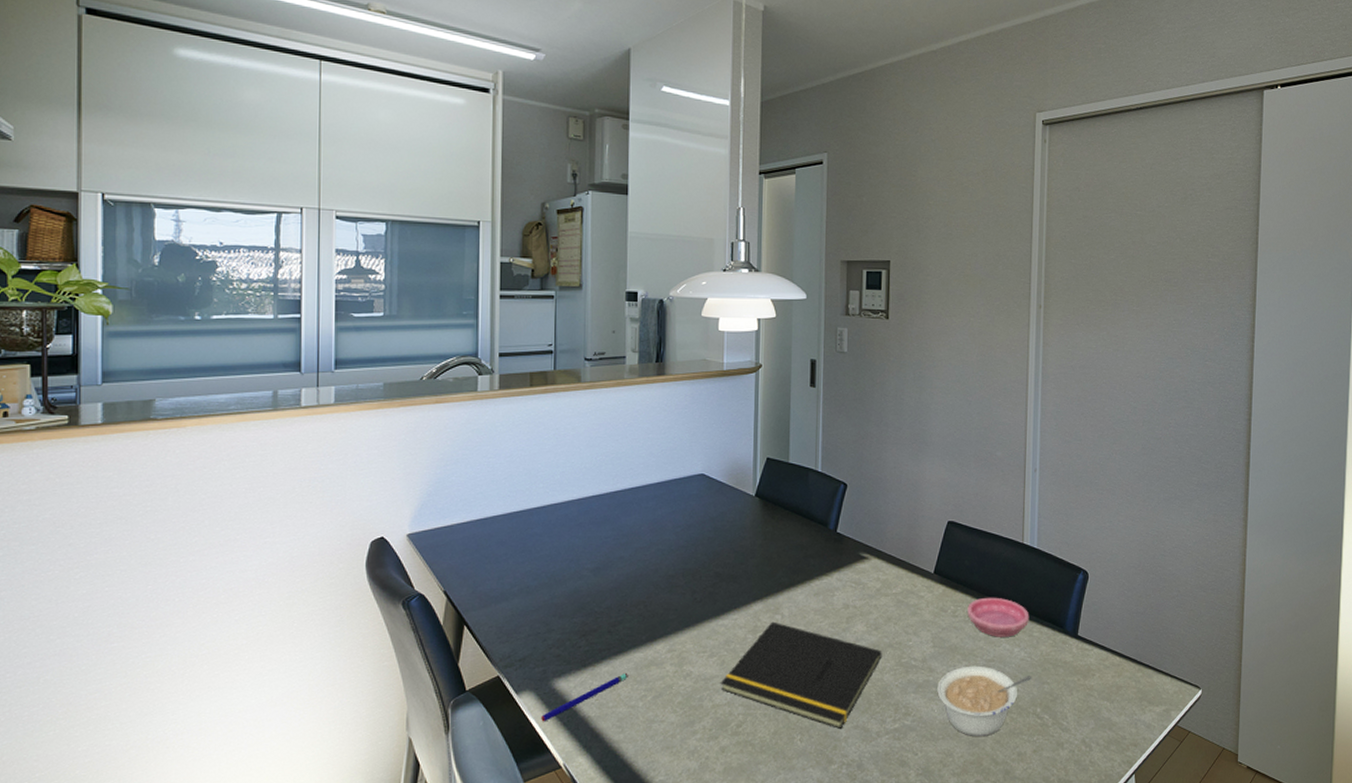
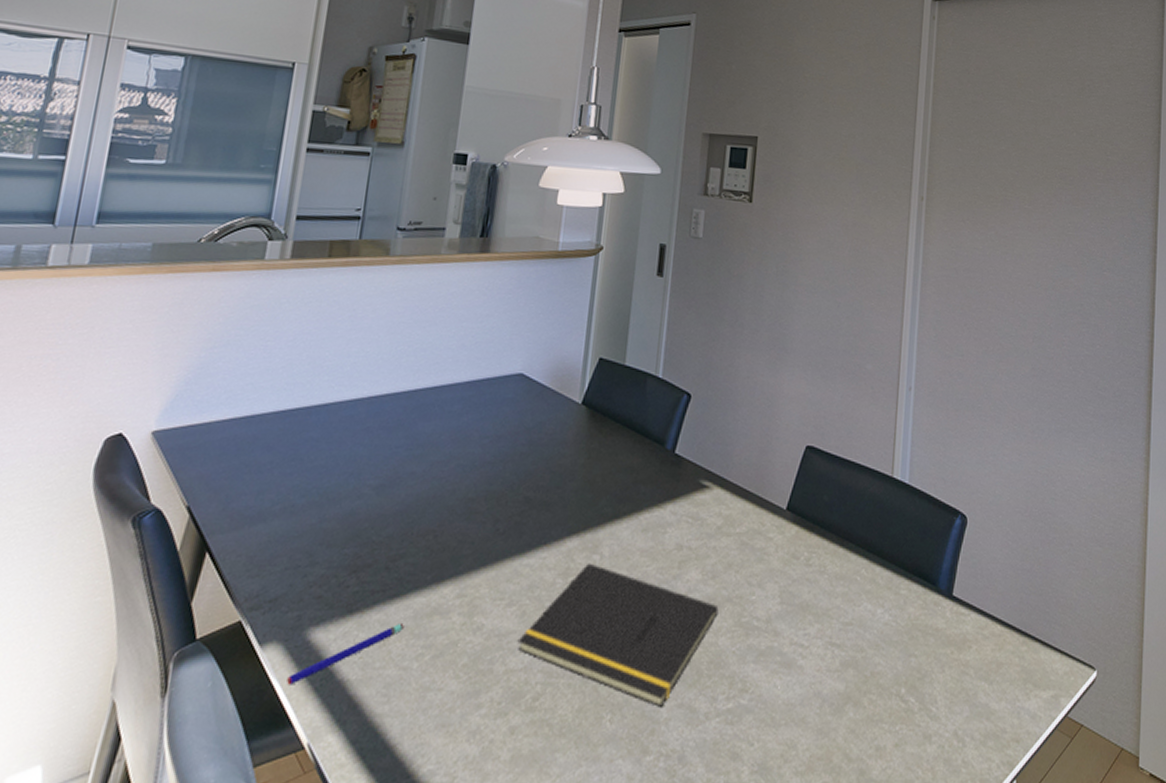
legume: present [937,665,1032,736] -> none [782,629,897,723]
saucer: present [967,597,1030,637] -> none [823,542,897,595]

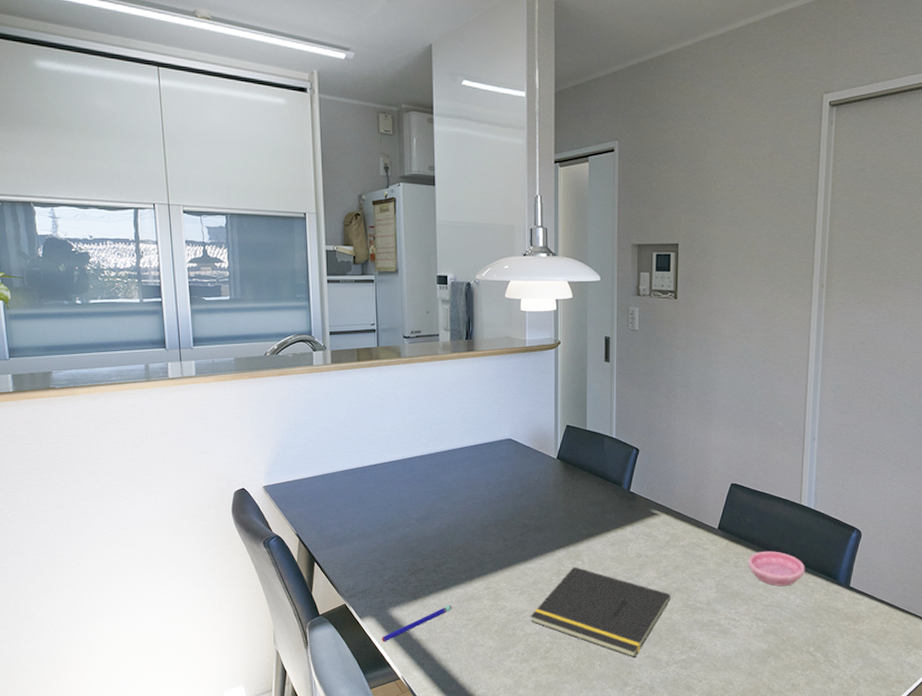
saucer: none [823,542,897,595] -> present [748,551,805,586]

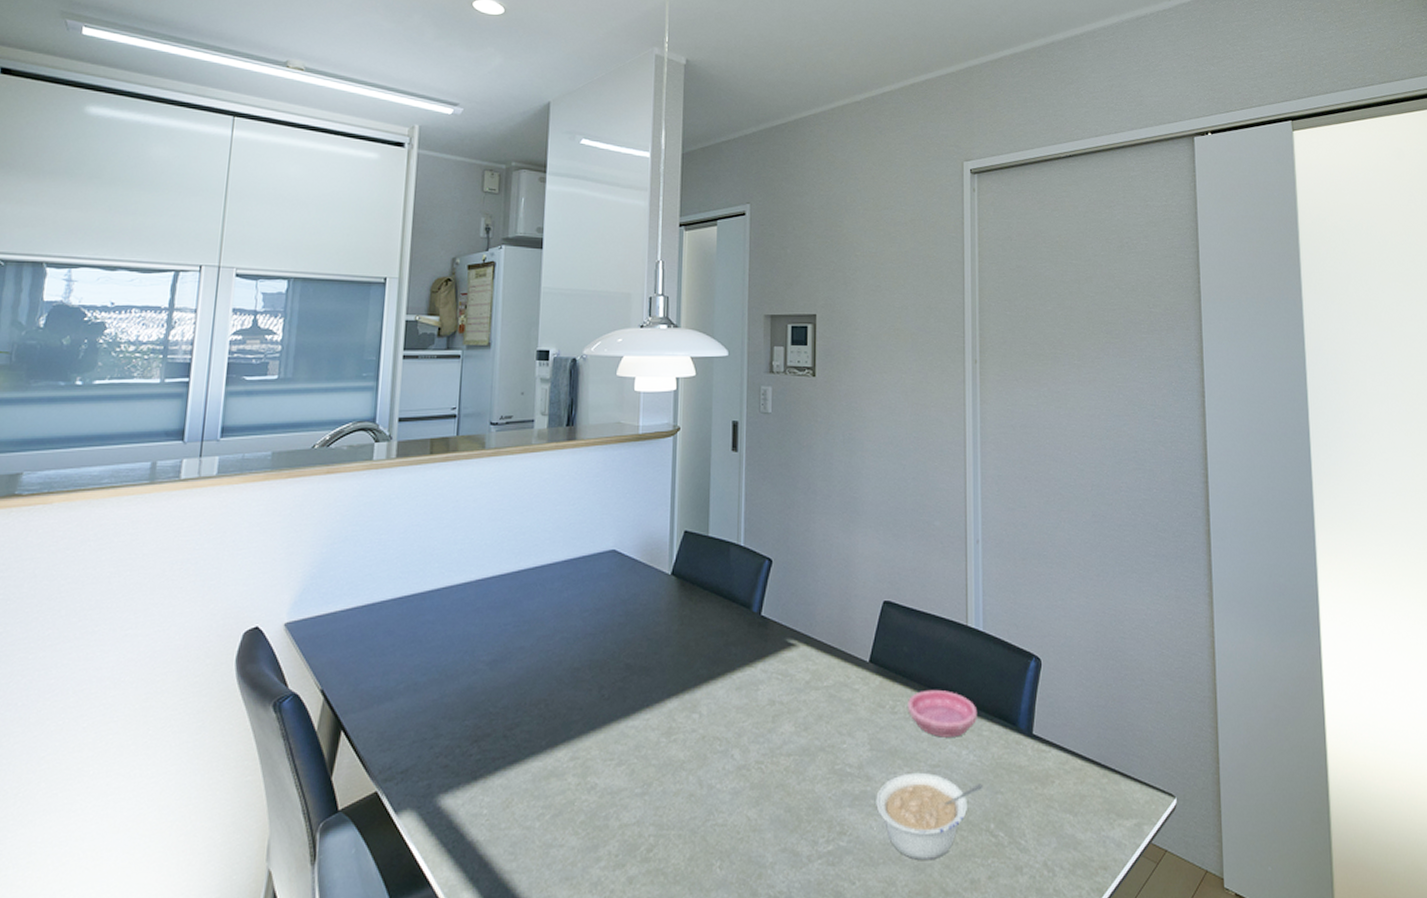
pen: present [382,605,452,642] -> none [422,786,524,848]
notepad: present [530,566,671,658] -> none [629,721,813,854]
legume: none [720,609,807,669] -> present [876,772,984,860]

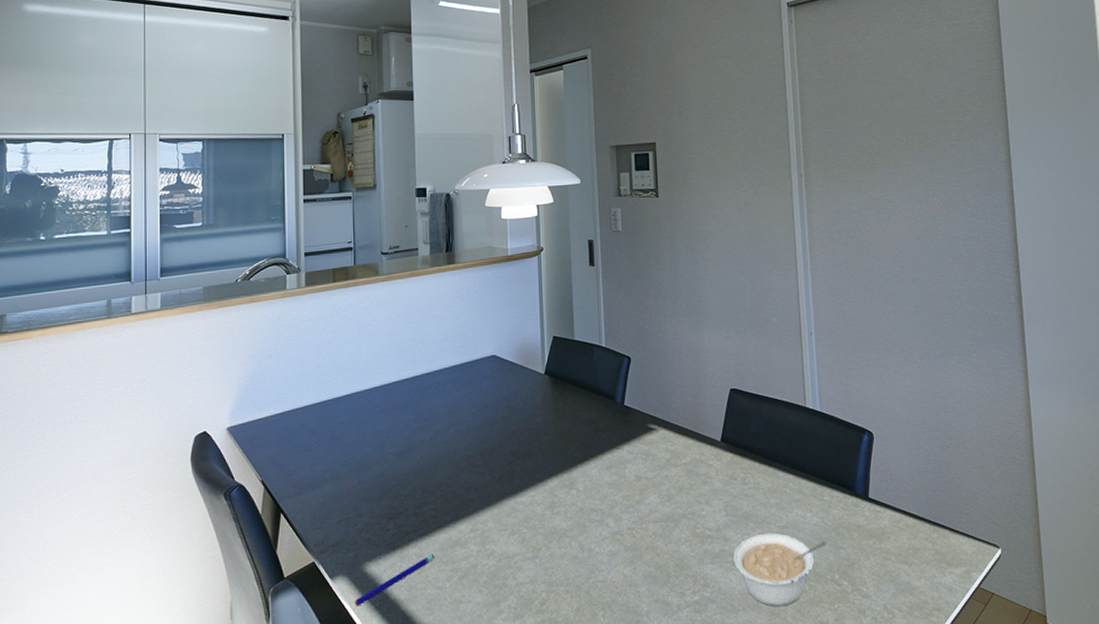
pen: none [422,786,524,848] -> present [355,553,435,606]
saucer: present [908,689,978,738] -> none [757,462,819,503]

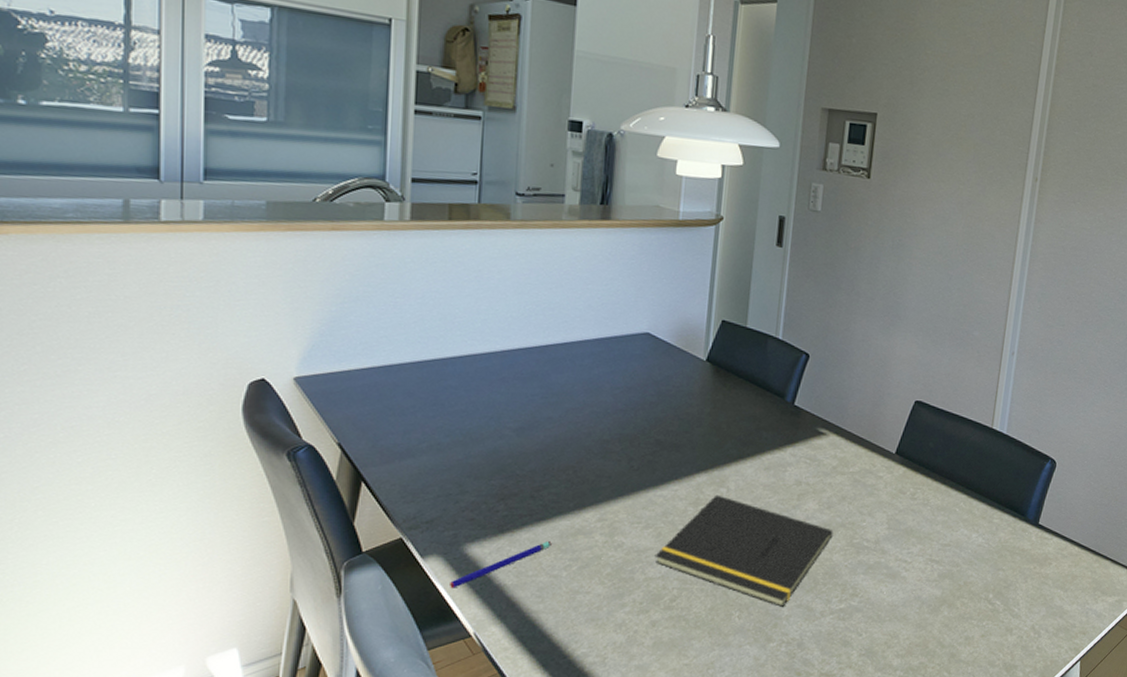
notepad: none [522,496,677,604] -> present [654,494,834,608]
legume: present [733,533,828,606] -> none [888,549,988,619]

